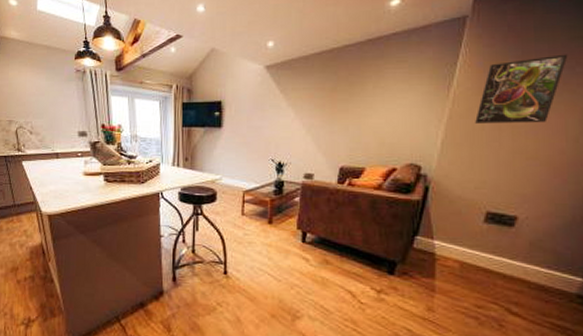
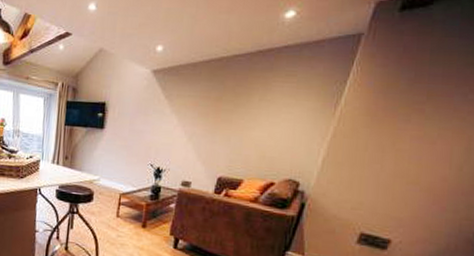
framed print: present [475,54,568,124] -> none [359,80,462,149]

